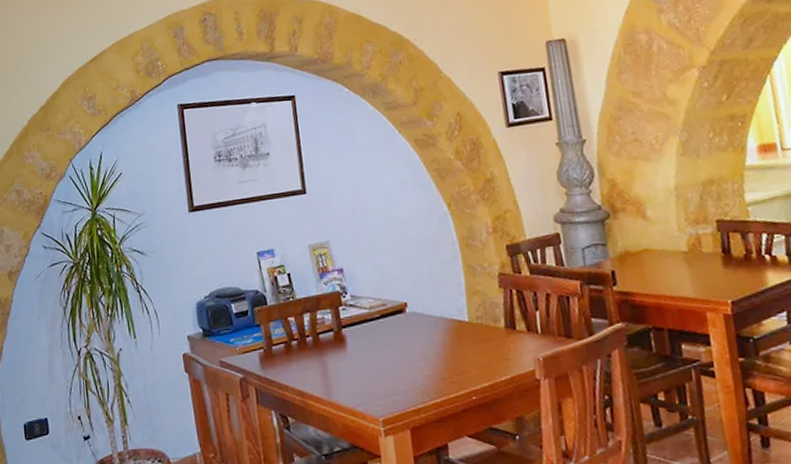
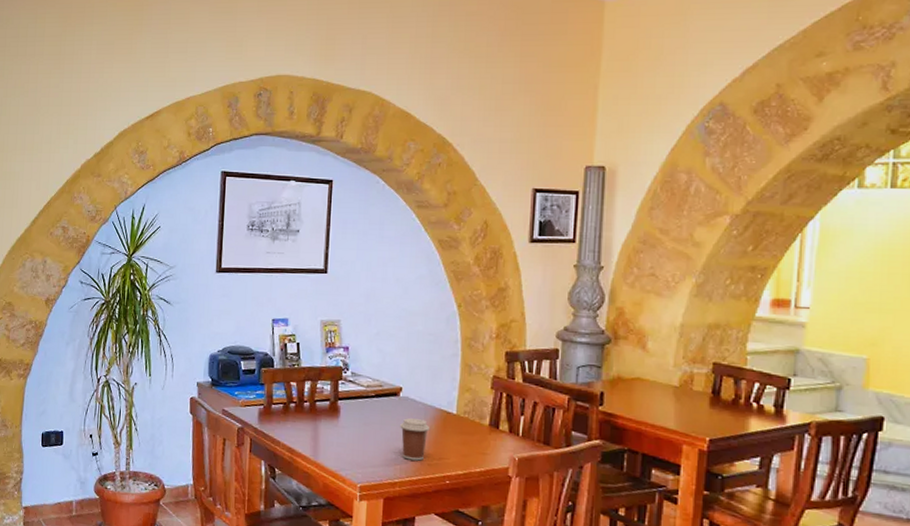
coffee cup: none [412,333,445,381] -> present [400,418,430,461]

